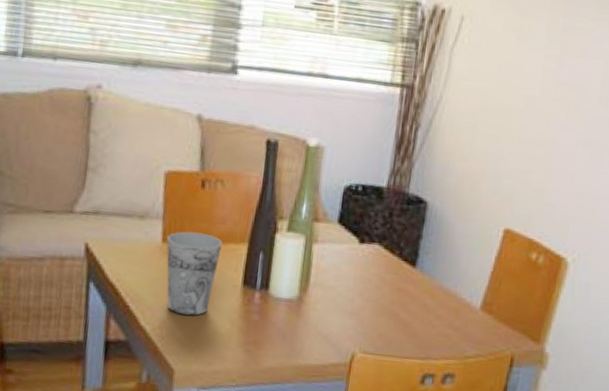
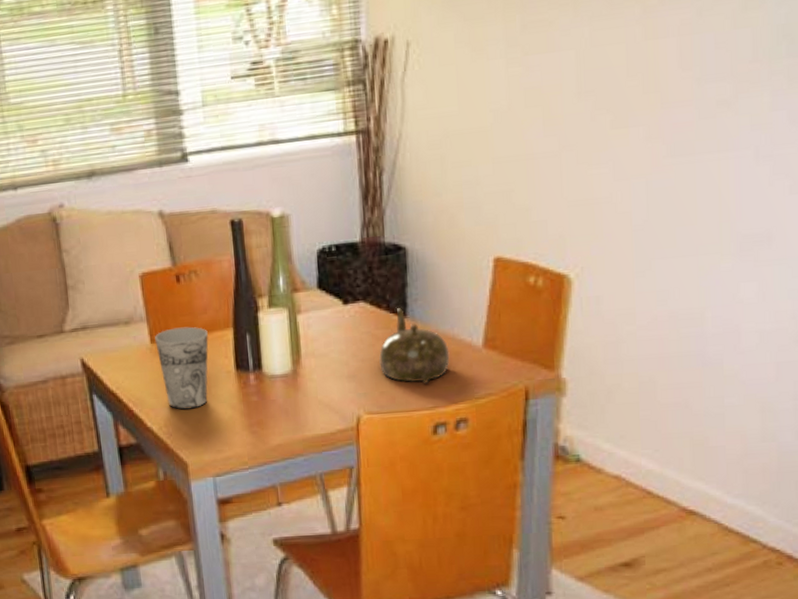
teapot: none [382,257,449,335] -> present [379,308,450,384]

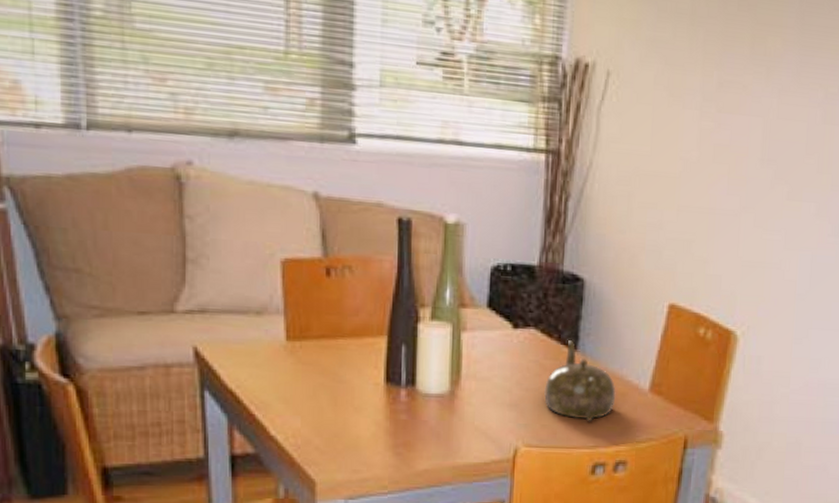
cup: present [155,326,208,411] -> none [292,326,357,422]

